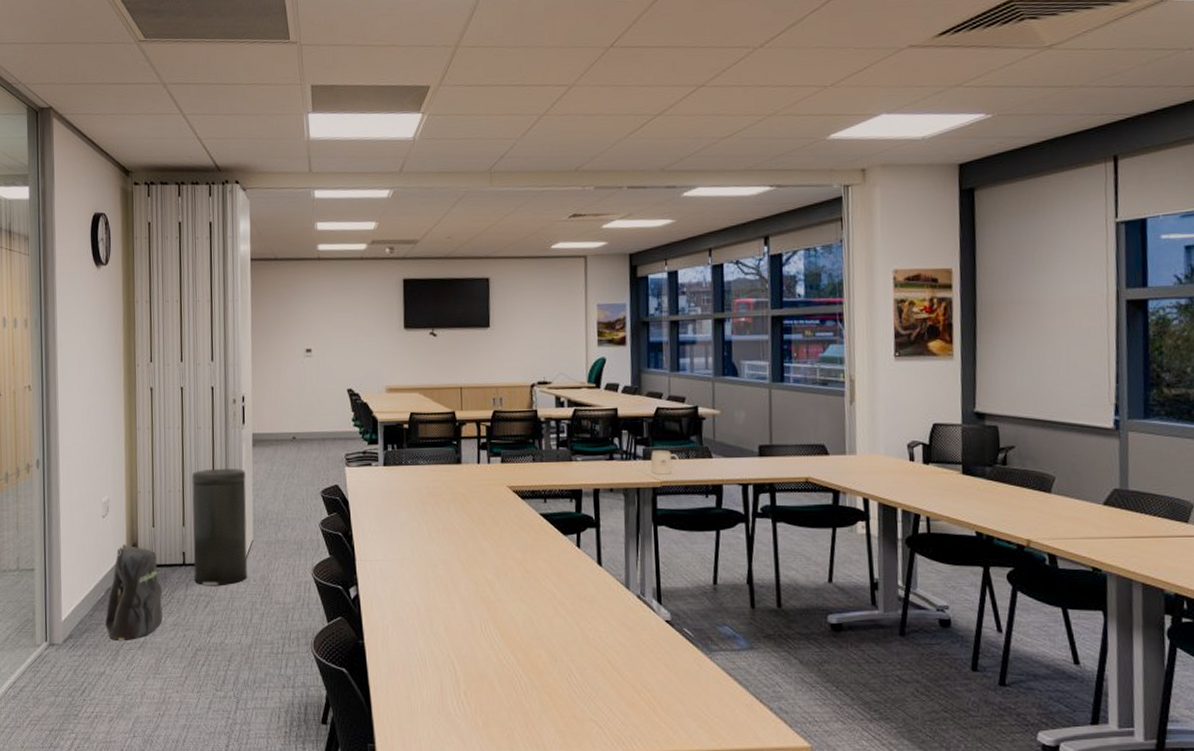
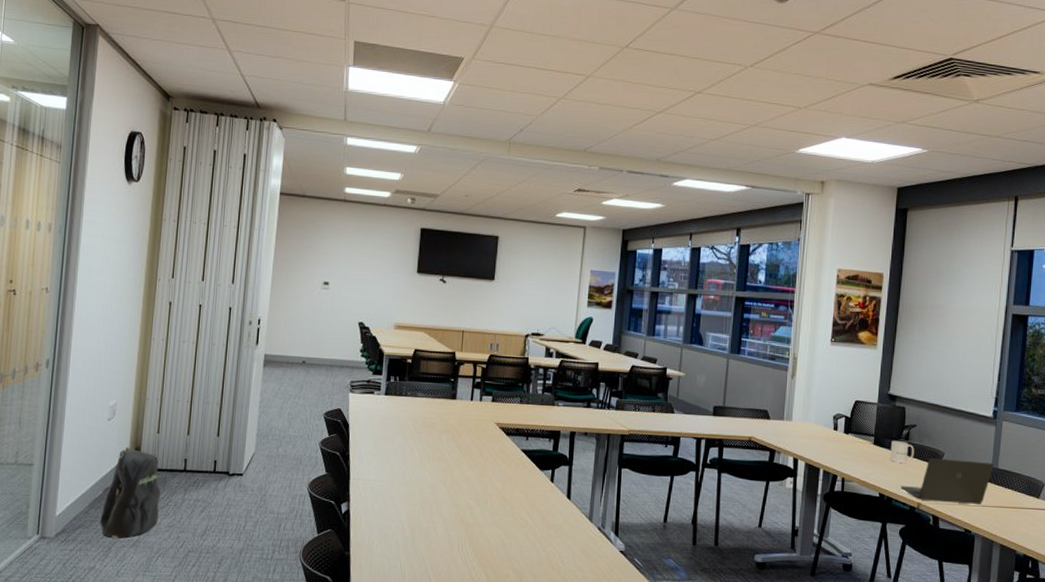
pedal bin: present [192,468,247,585] -> none [193,383,254,493]
mug: present [651,449,679,475] -> none [622,402,646,425]
mug: none [984,466,1016,493] -> present [889,440,914,463]
laptop: none [1002,483,1123,537] -> present [900,458,994,506]

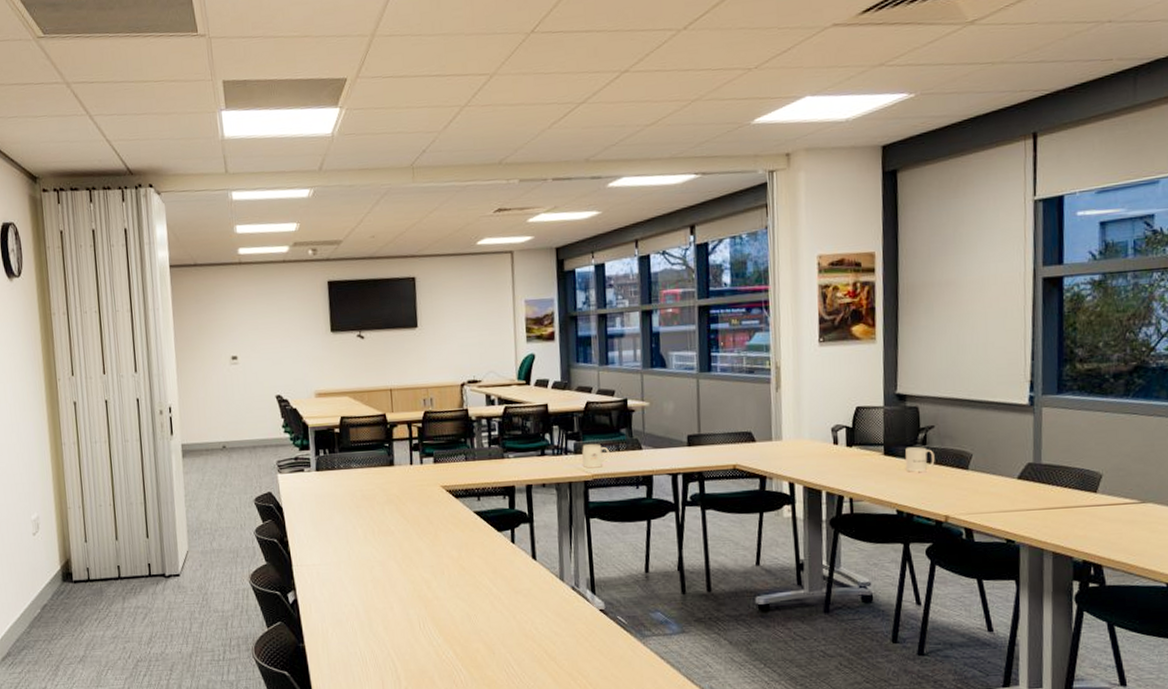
backpack: present [100,447,161,538] -> none [43,561,101,656]
mug: none [622,402,646,425] -> present [582,443,610,469]
laptop: present [900,458,994,506] -> none [921,458,1036,512]

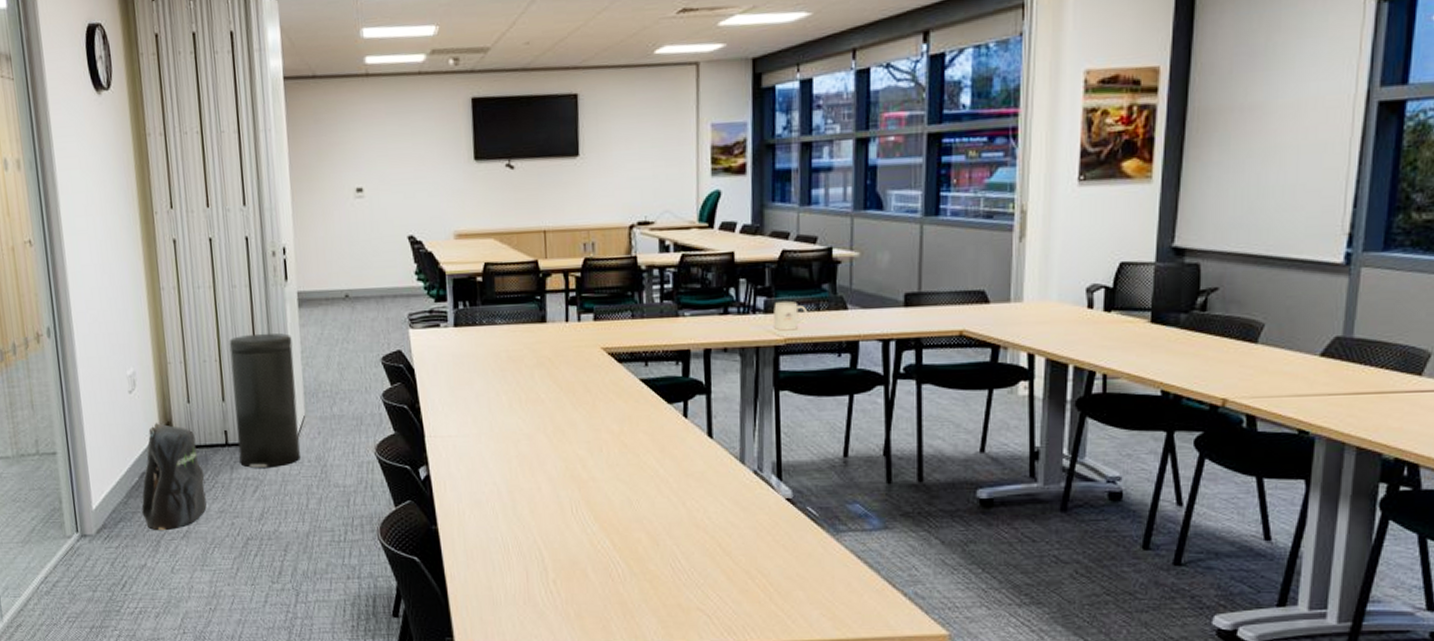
backpack: none [43,561,101,656] -> present [141,423,207,530]
pedal bin: none [122,480,184,598] -> present [229,333,300,468]
mug: present [905,446,935,472] -> none [1176,313,1216,345]

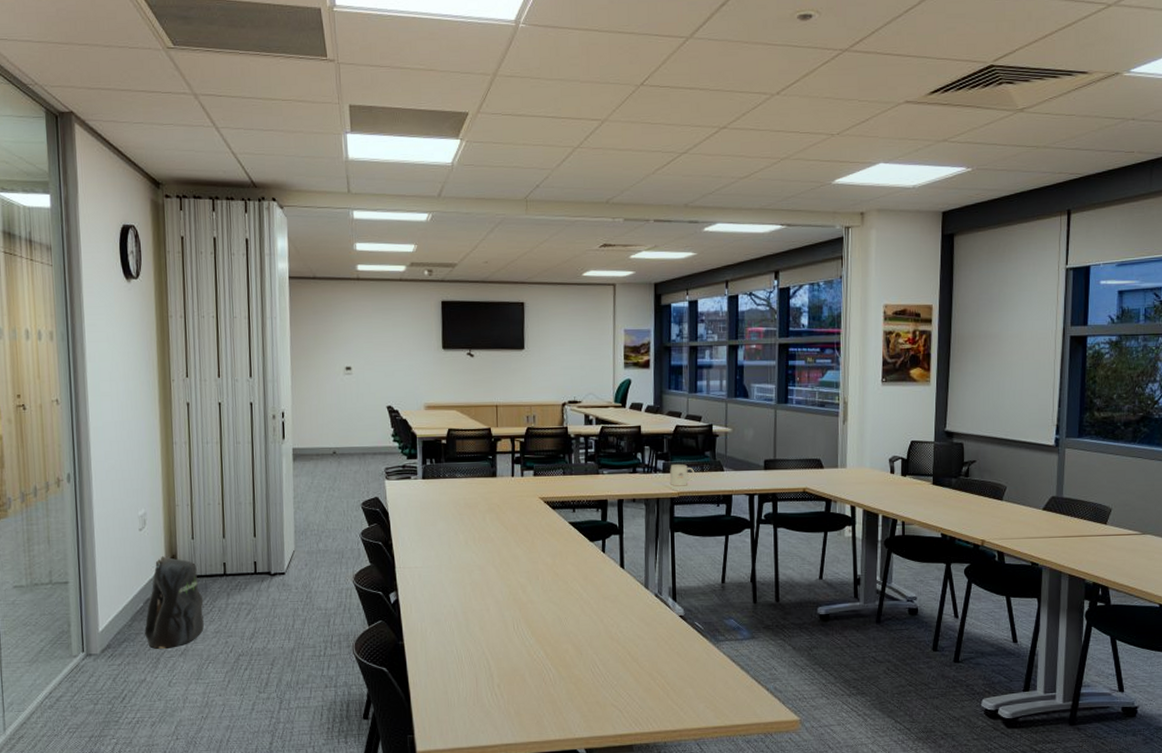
pedal bin: present [229,333,300,468] -> none [231,481,289,594]

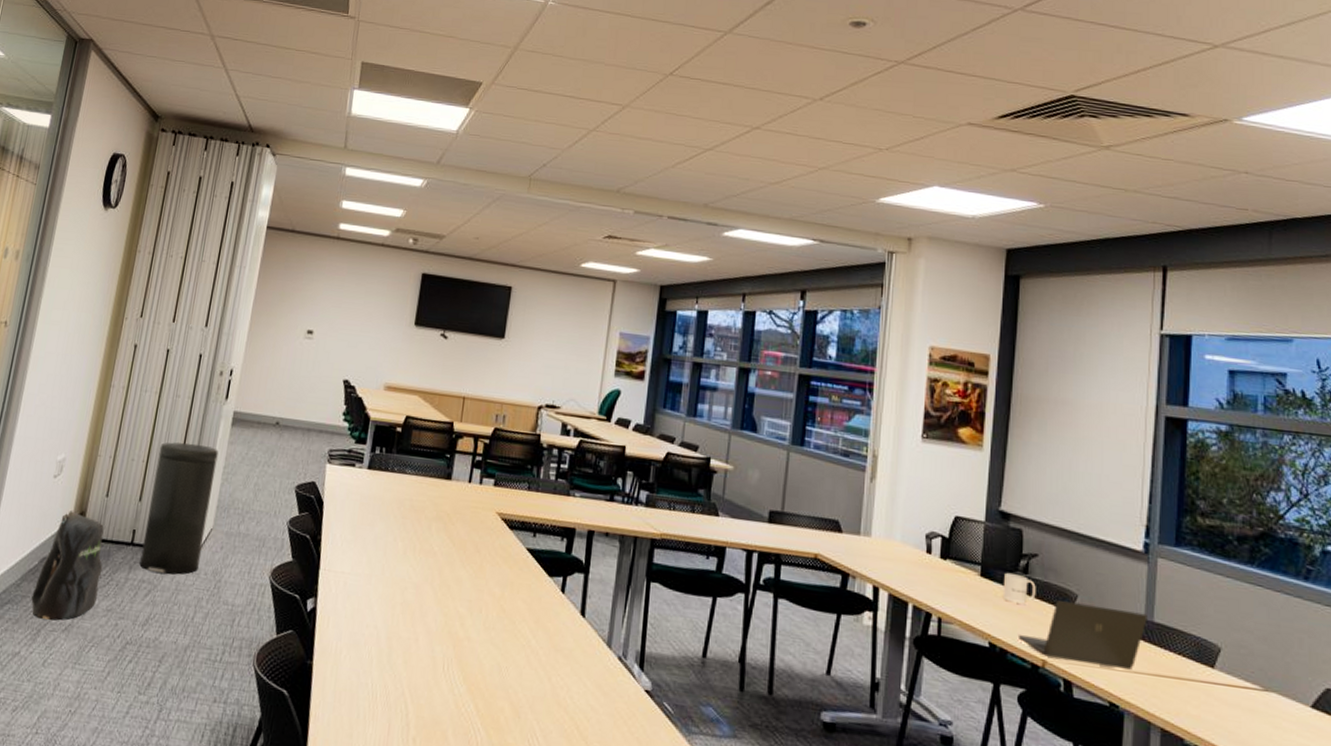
pedal bin: none [231,481,289,594] -> present [139,442,219,575]
mug: present [670,463,694,487] -> none [653,497,683,527]
mug: none [950,478,975,501] -> present [1002,572,1036,604]
laptop: none [962,492,1058,537] -> present [1017,600,1148,671]

